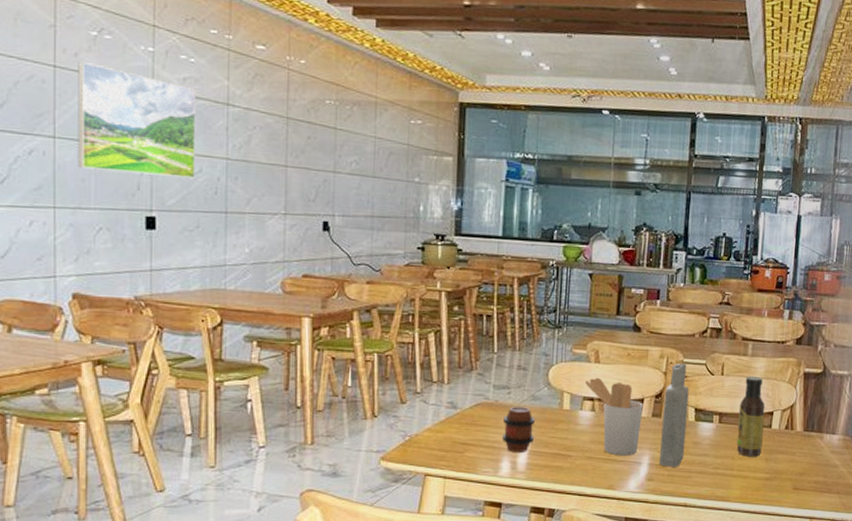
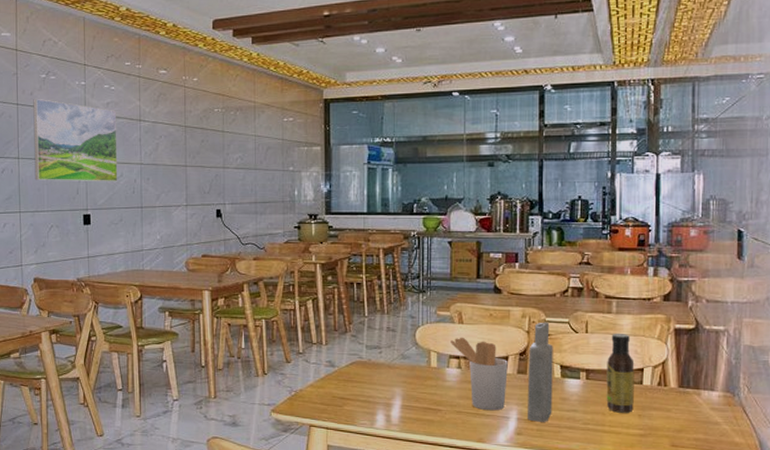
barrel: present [502,407,535,452] -> none [377,365,405,406]

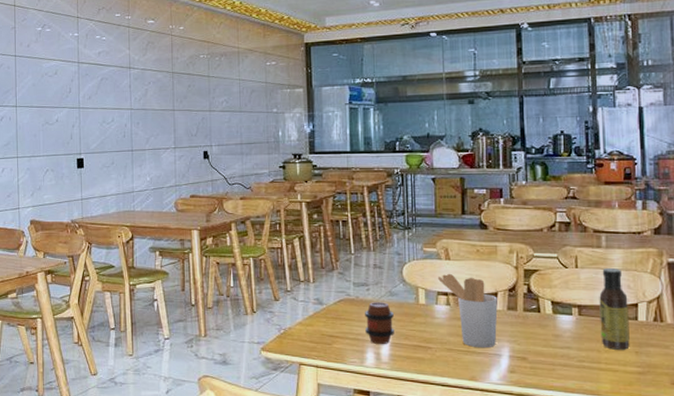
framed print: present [33,98,118,182] -> none [30,49,109,127]
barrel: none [377,365,405,406] -> present [365,302,394,344]
bottle: present [528,322,553,422] -> none [518,257,546,360]

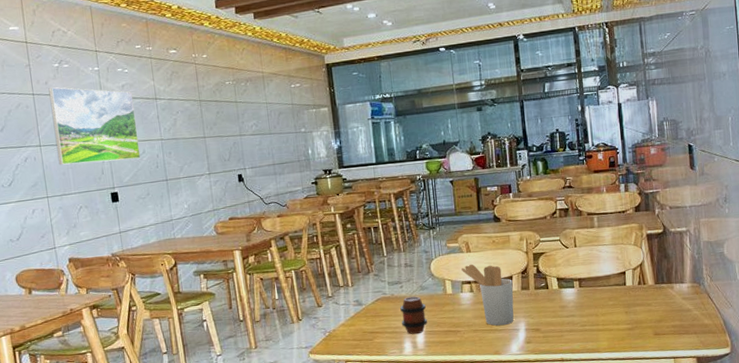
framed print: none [30,49,109,127] -> present [48,87,141,165]
sauce bottle: present [599,268,630,350] -> none [595,244,621,313]

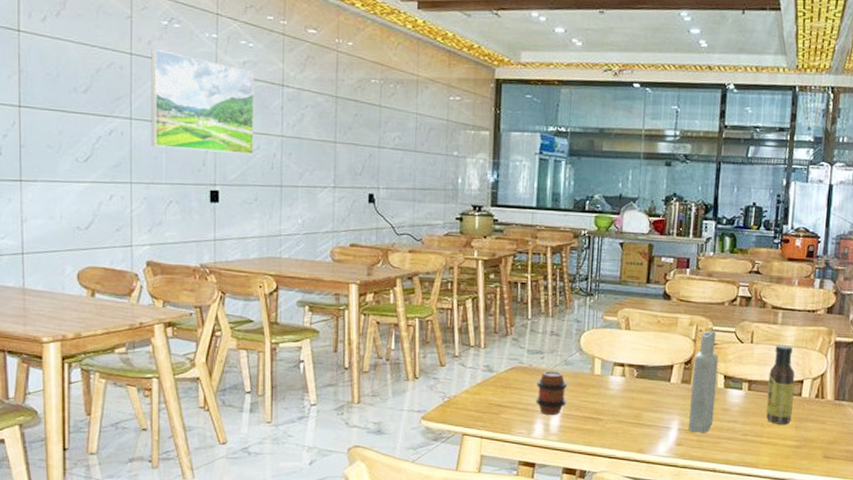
utensil holder: present [461,264,514,326] -> none [616,343,673,421]
bottle: none [529,241,555,330] -> present [689,330,719,433]
sauce bottle: none [595,244,621,313] -> present [766,345,795,425]

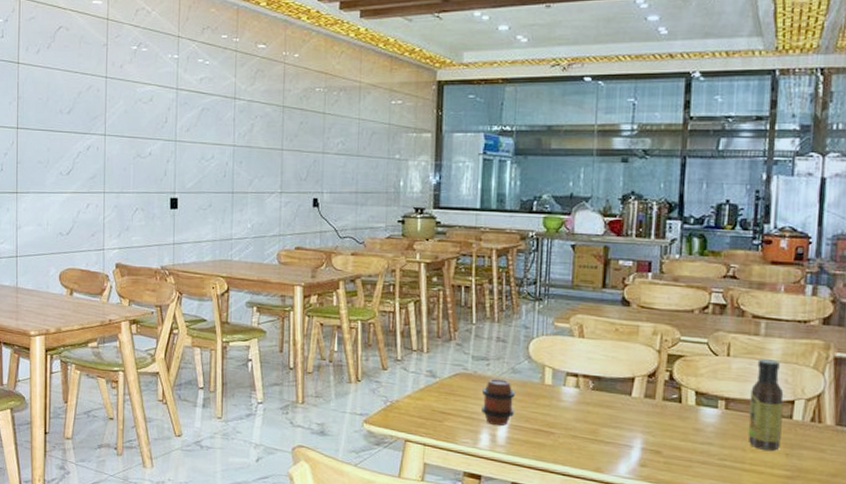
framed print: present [151,48,255,155] -> none [121,71,211,164]
bottle: present [689,330,719,433] -> none [654,341,688,455]

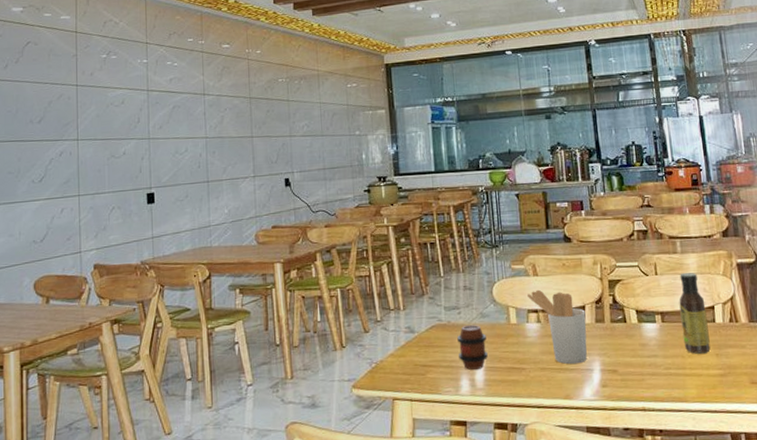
utensil holder: none [569,352,634,438] -> present [527,289,588,365]

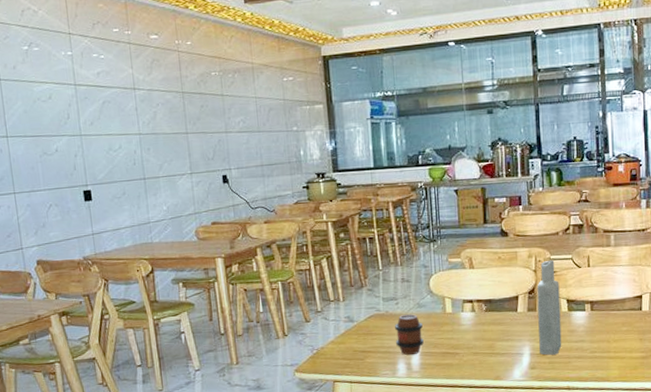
utensil holder: present [527,289,588,365] -> none [463,281,519,349]
bottle: none [604,267,634,372] -> present [537,259,562,355]
sauce bottle: present [679,273,711,354] -> none [609,264,635,339]

